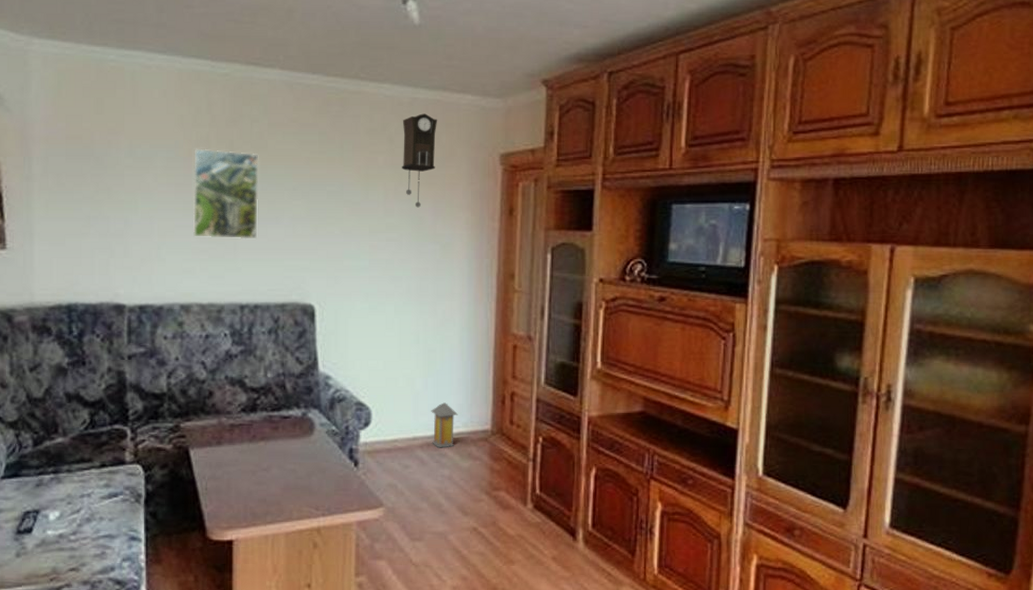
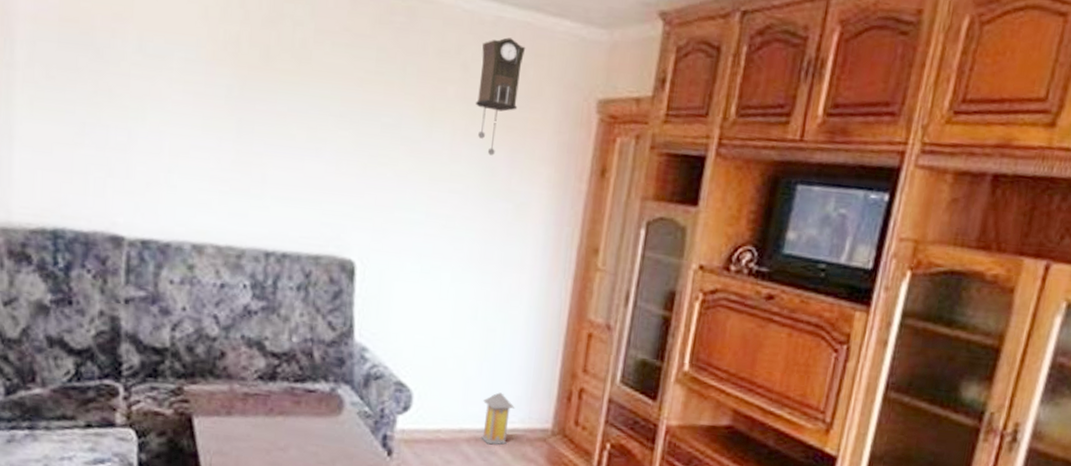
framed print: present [192,148,259,239] -> none [212,50,301,172]

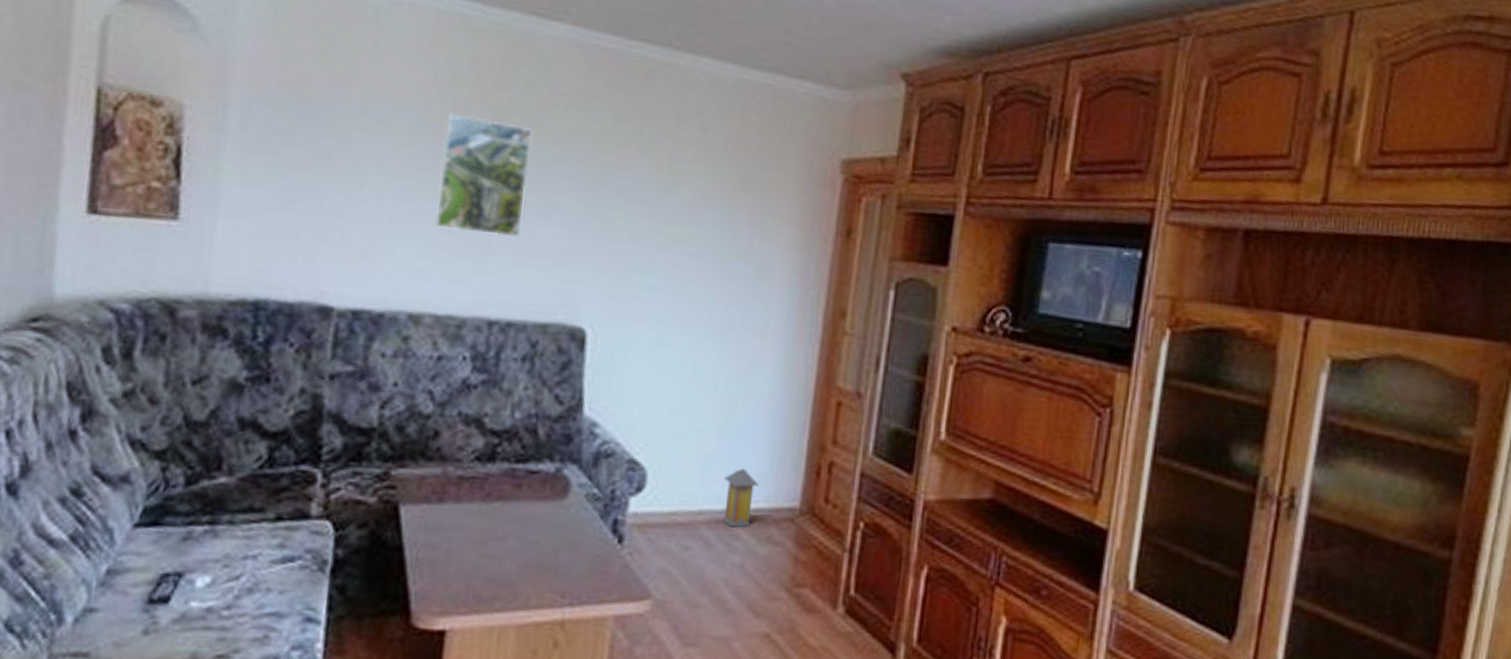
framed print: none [212,50,301,172] -> present [434,113,533,237]
pendulum clock: present [476,37,526,156] -> none [716,99,768,217]

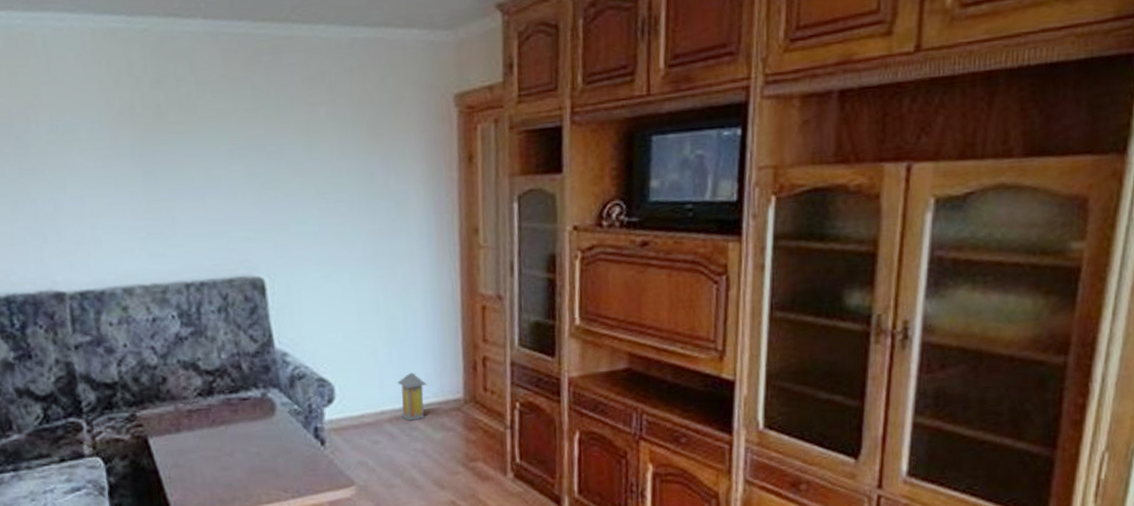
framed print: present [434,113,533,237] -> none [119,115,196,214]

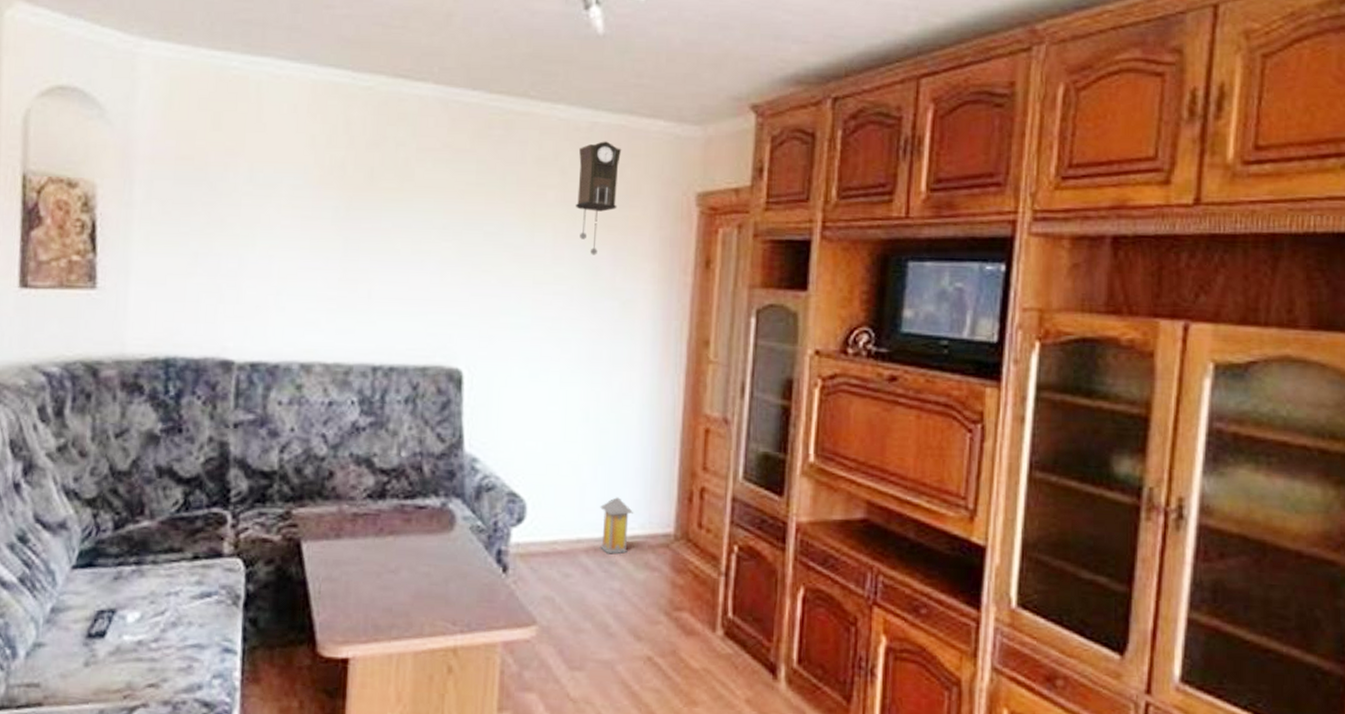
pendulum clock: none [343,55,384,163] -> present [576,141,622,255]

